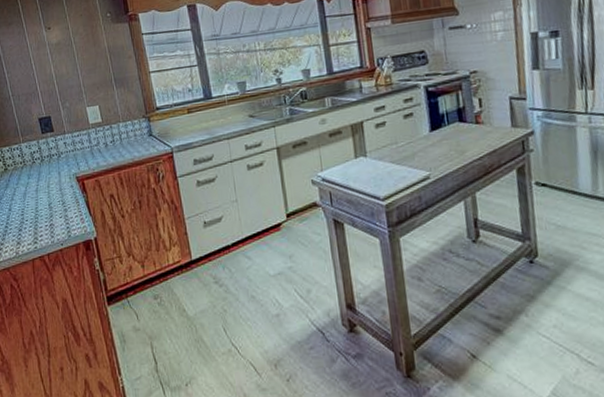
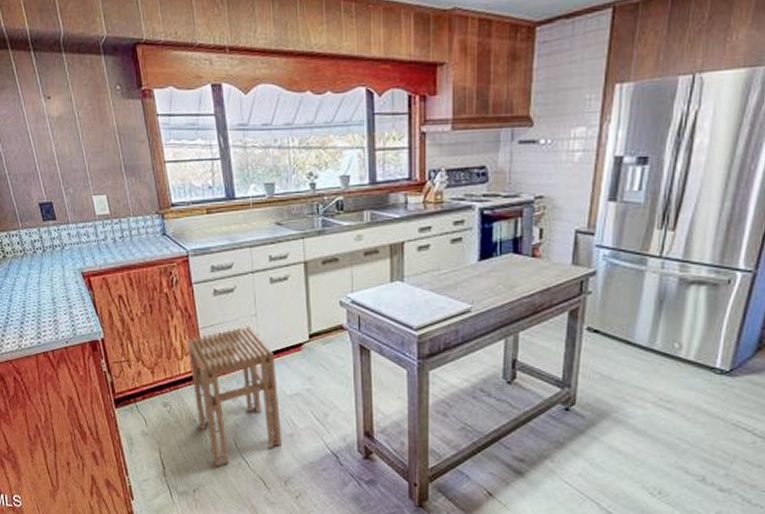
stool: none [174,211,270,357] -> present [186,326,283,468]

